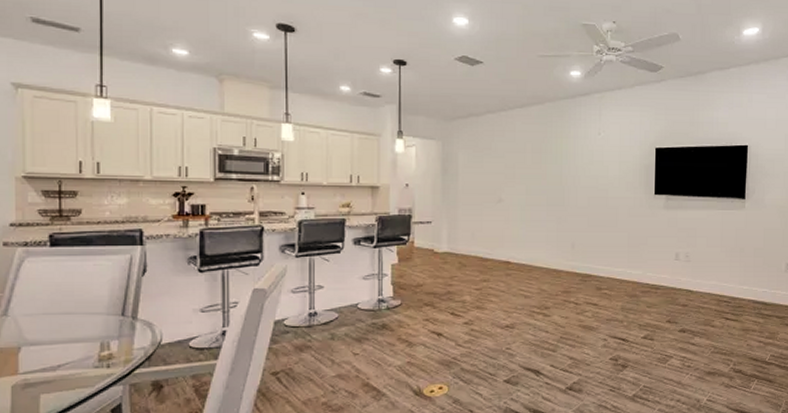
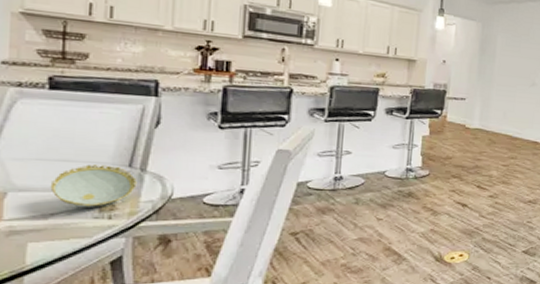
decorative bowl: none [56,315,130,357] -> present [50,164,137,207]

